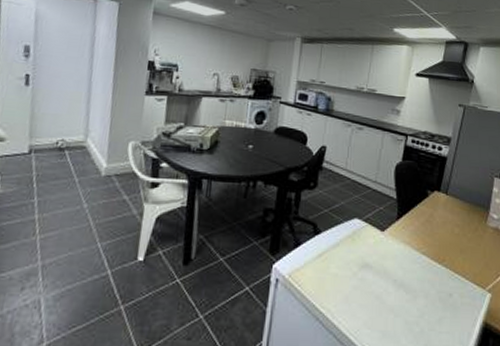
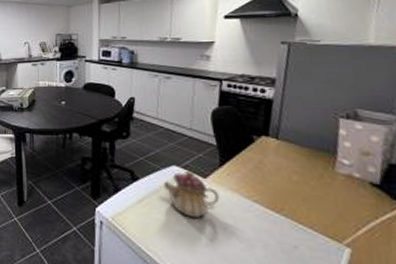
teapot: none [344,225,394,271] -> present [163,172,220,218]

